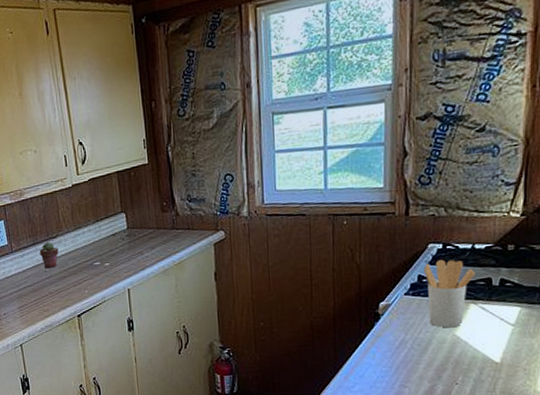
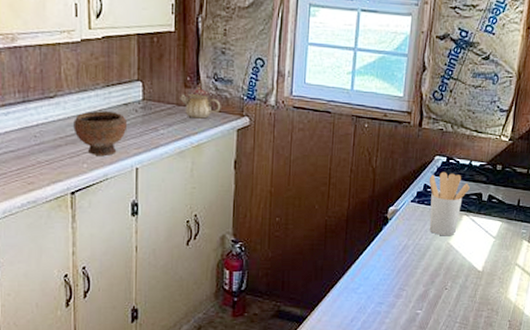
potted succulent: present [39,241,59,269] -> none [30,101,55,133]
bowl: none [73,242,117,282] -> present [73,111,128,156]
teapot: none [159,208,197,239] -> present [180,85,221,119]

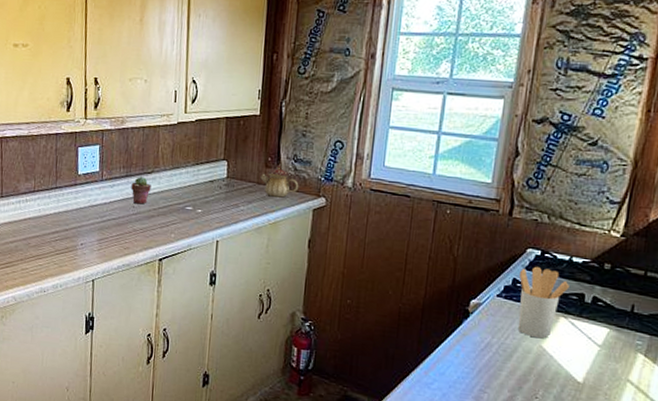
potted succulent: none [30,101,55,133] -> present [131,176,151,205]
bowl: present [73,111,128,156] -> none [165,186,212,228]

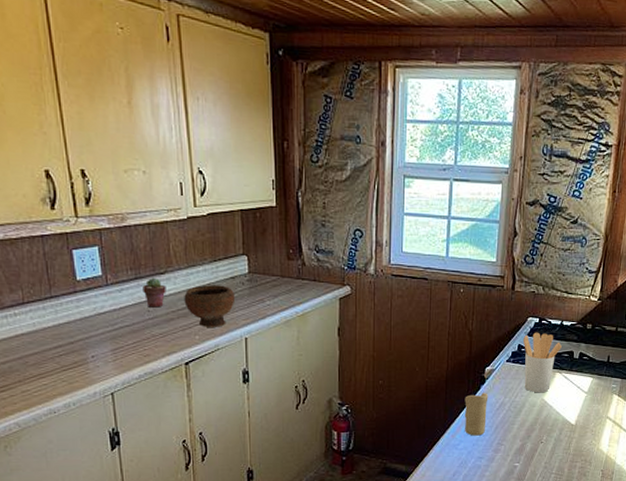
bowl: none [165,186,212,228] -> present [184,285,236,327]
teapot: present [260,165,299,198] -> none [284,257,323,289]
candle: none [440,328,472,378] -> present [464,393,489,436]

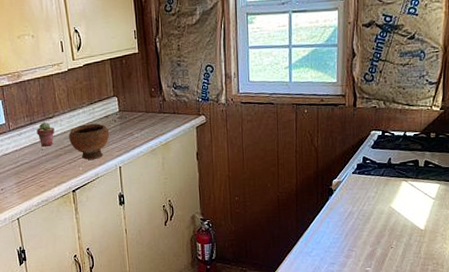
candle: present [464,393,489,436] -> none [314,203,337,244]
utensil holder: present [522,332,562,393] -> none [367,144,406,201]

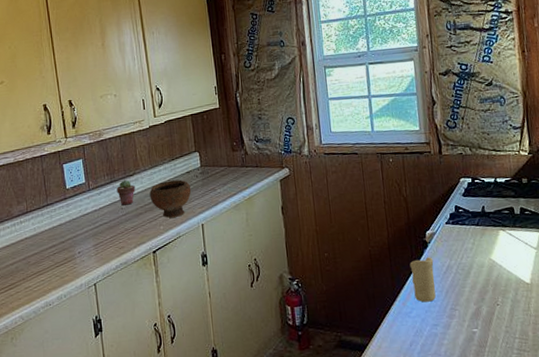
candle: none [314,203,337,244] -> present [410,257,436,303]

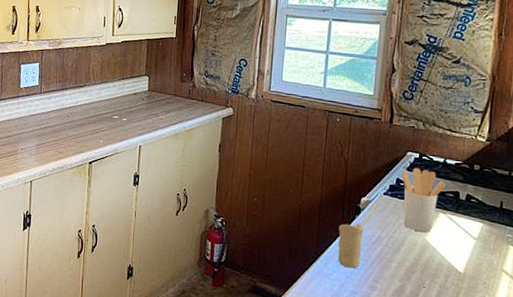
potted succulent: present [116,179,135,206] -> none [65,89,83,114]
bowl: present [149,180,192,218] -> none [95,98,136,134]
utensil holder: none [458,192,500,253] -> present [401,167,445,233]

